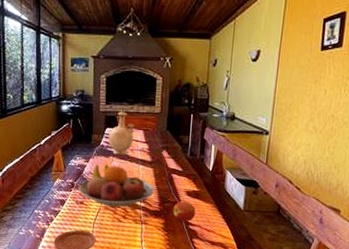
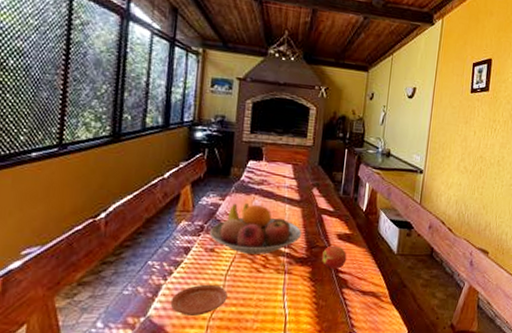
vase: present [108,106,135,155] -> none [250,137,283,193]

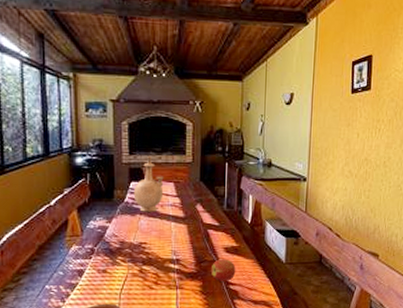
fruit bowl: present [209,203,302,255] -> none [100,224,190,274]
vase: none [250,137,283,193] -> present [133,156,164,212]

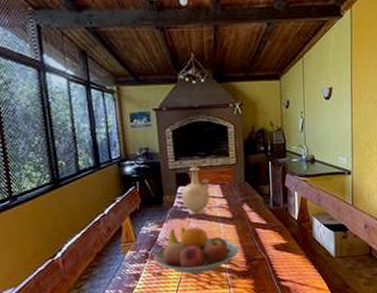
fruit bowl: none [100,224,190,274] -> present [154,227,240,275]
apple: present [212,259,236,281] -> none [262,256,286,279]

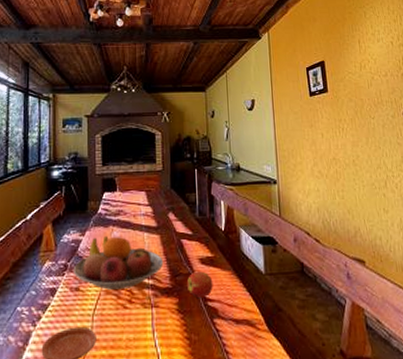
vase: present [181,161,211,215] -> none [106,167,136,223]
apple: none [262,256,286,279] -> present [187,271,213,298]

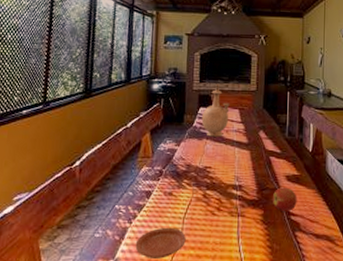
fruit bowl: present [73,236,164,291] -> none [167,148,252,198]
vase: none [106,167,136,223] -> present [201,84,230,137]

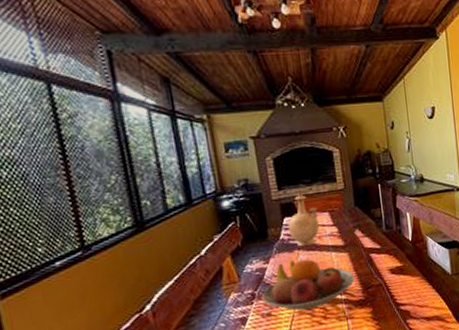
fruit bowl: none [167,148,252,198] -> present [261,259,355,311]
apple: present [273,187,297,211] -> none [379,280,405,304]

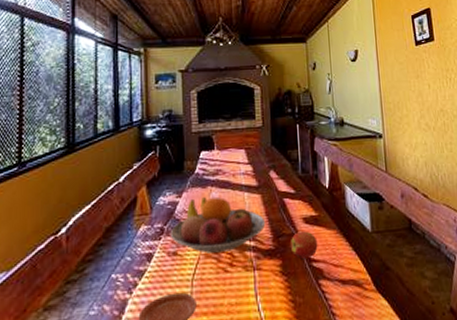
vase: present [288,189,320,247] -> none [204,124,235,183]
apple: none [379,280,405,304] -> present [291,231,318,259]

